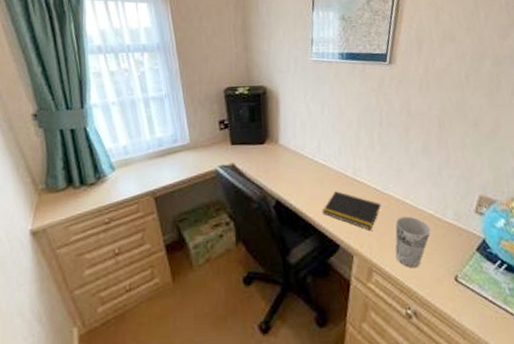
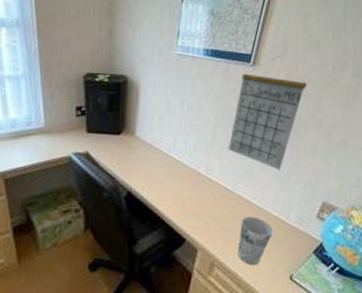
notepad: present [323,191,381,230] -> none [172,187,229,227]
calendar: none [373,52,447,167] -> present [228,56,307,170]

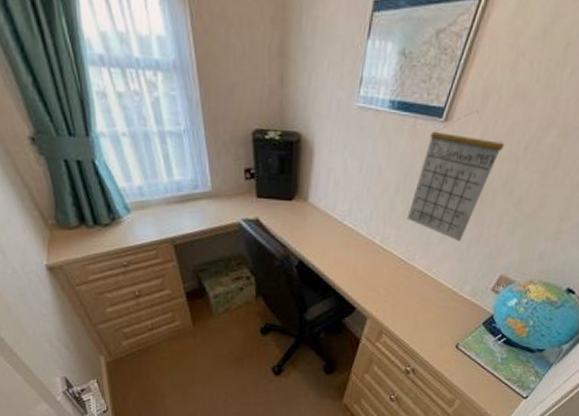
cup: present [237,216,274,264] -> none [406,288,446,333]

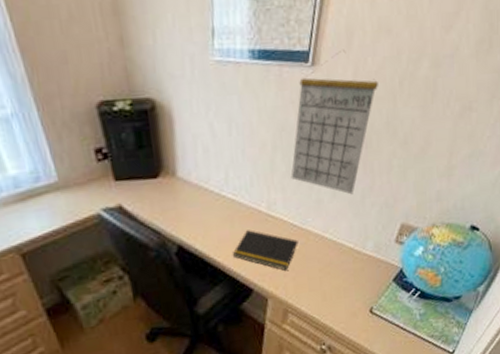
notepad: none [344,257,403,297] -> present [233,230,298,271]

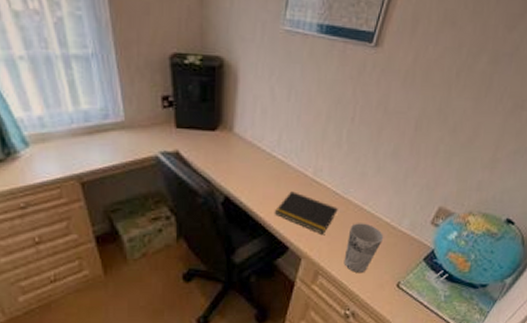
calendar: present [290,49,378,195] -> none [340,35,436,173]
cup: none [311,251,350,305] -> present [343,223,384,272]

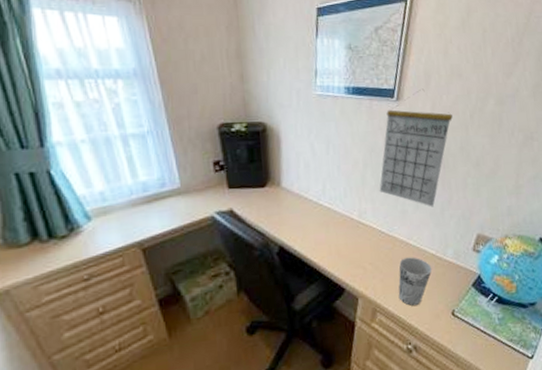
notepad: present [275,191,338,234] -> none [328,235,386,272]
calendar: none [340,35,436,173] -> present [379,88,453,207]

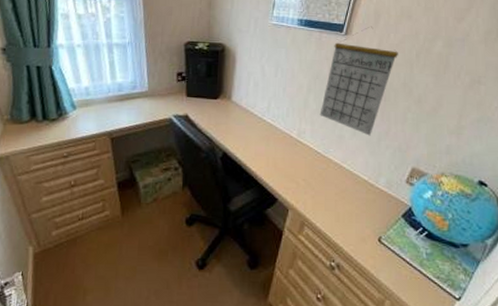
cup: present [398,257,433,306] -> none [327,179,363,226]

